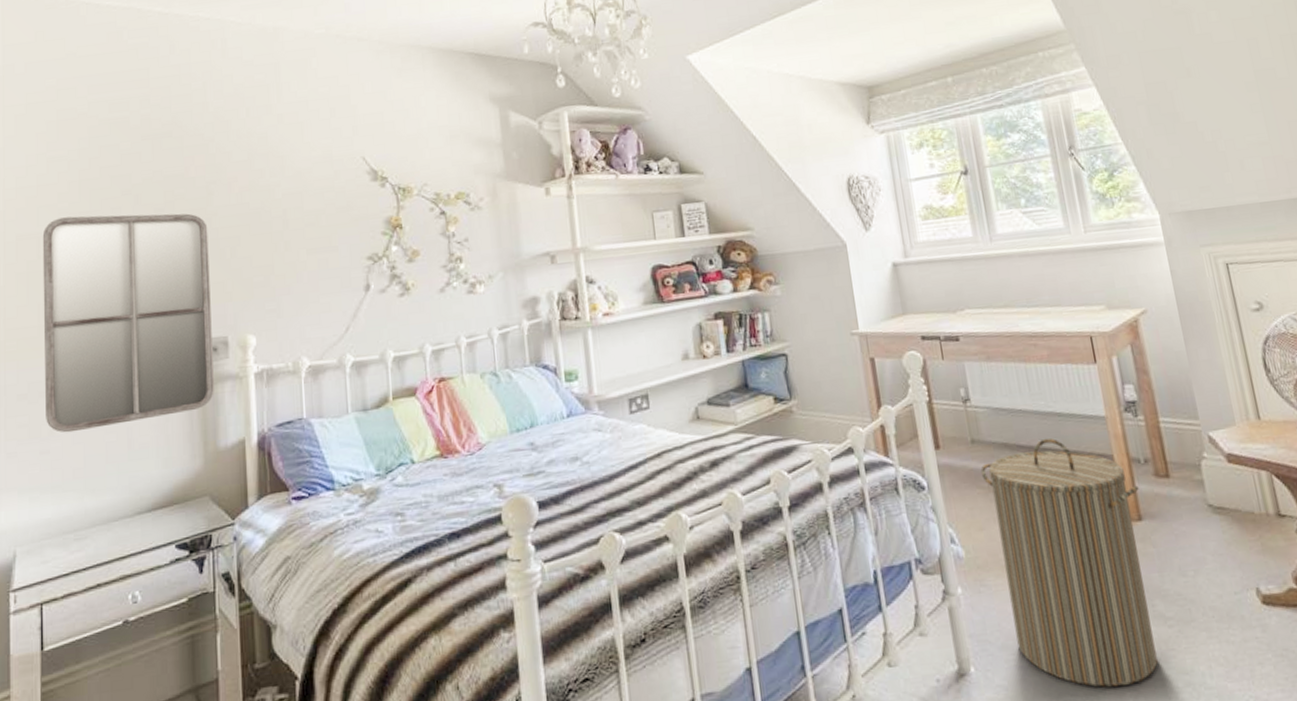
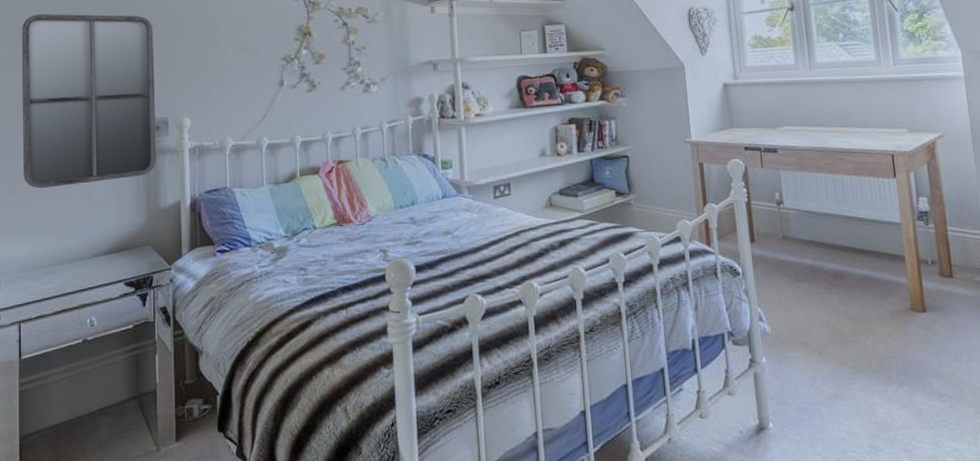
laundry hamper: present [980,437,1158,687] -> none [788,238,931,447]

